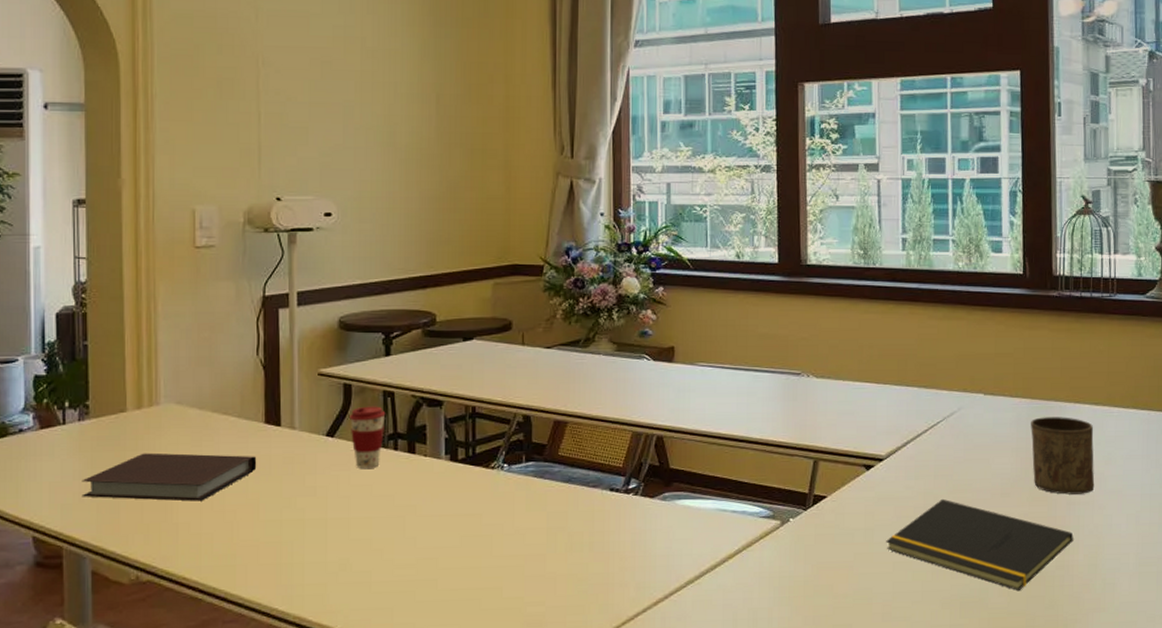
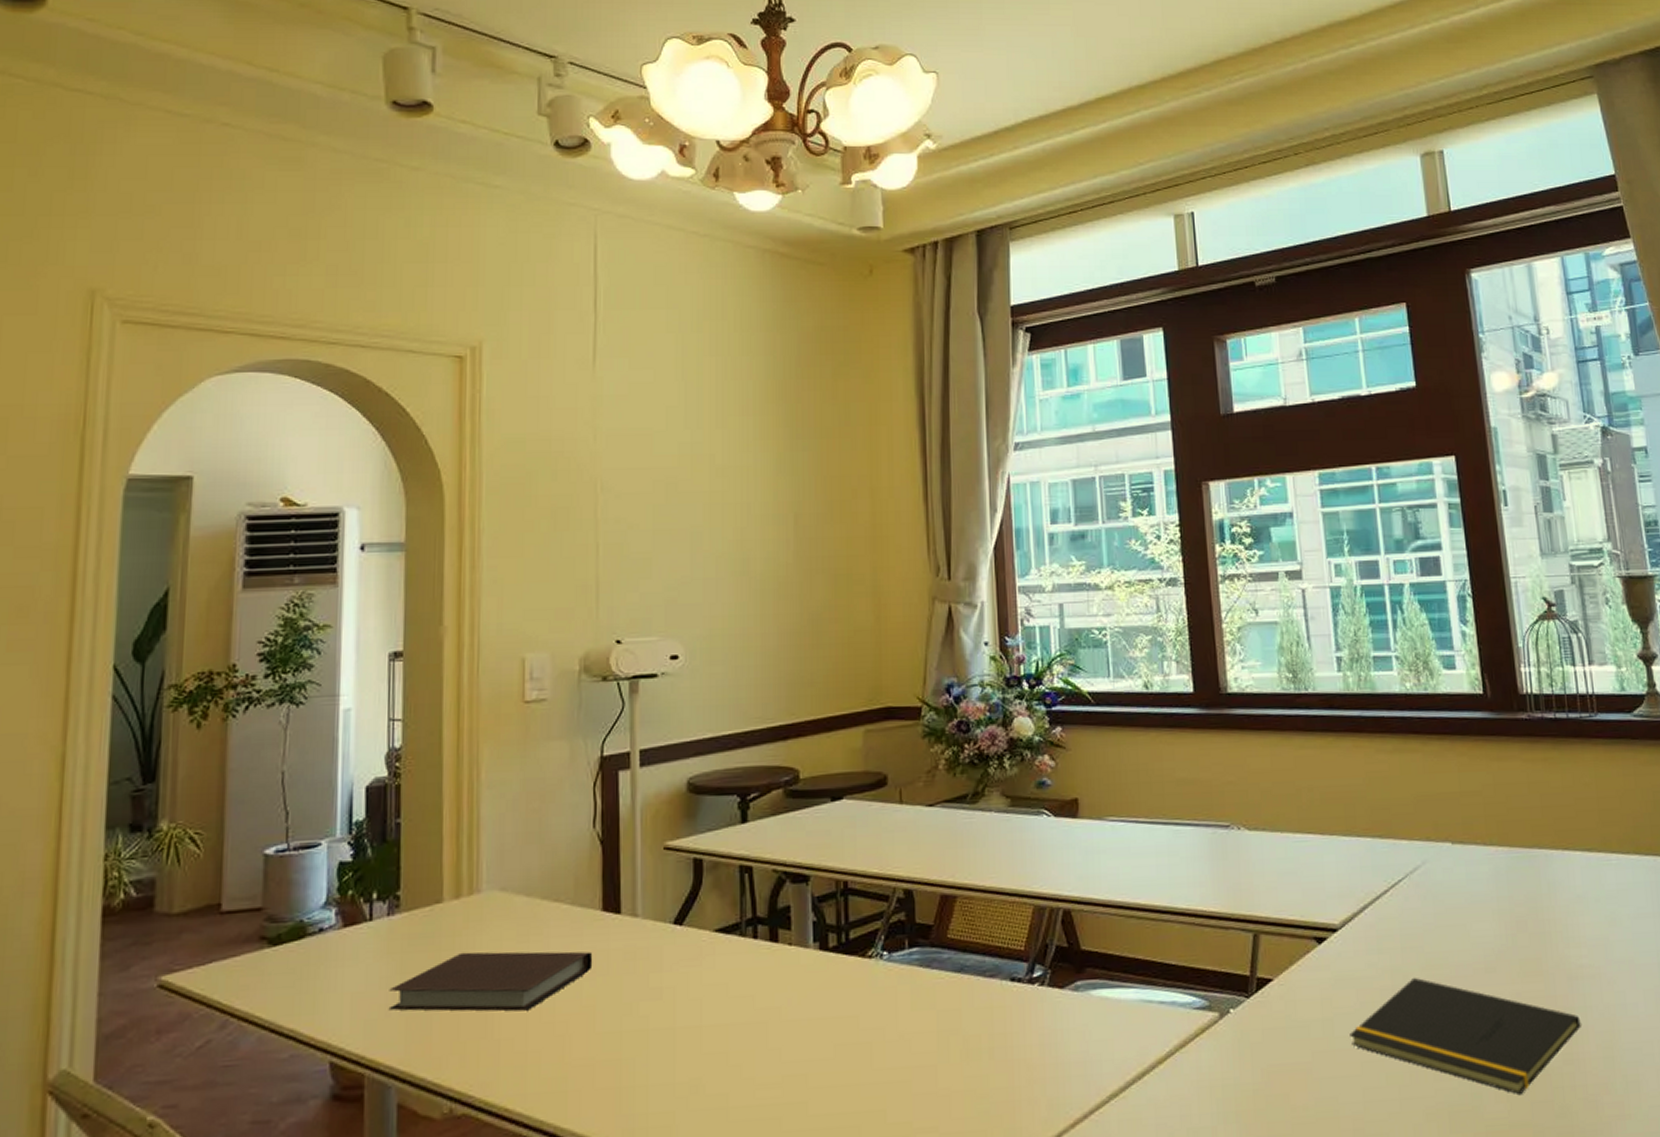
coffee cup: present [348,406,386,468] -> none [699,884,743,963]
cup: present [1031,417,1095,495] -> none [1512,867,1600,967]

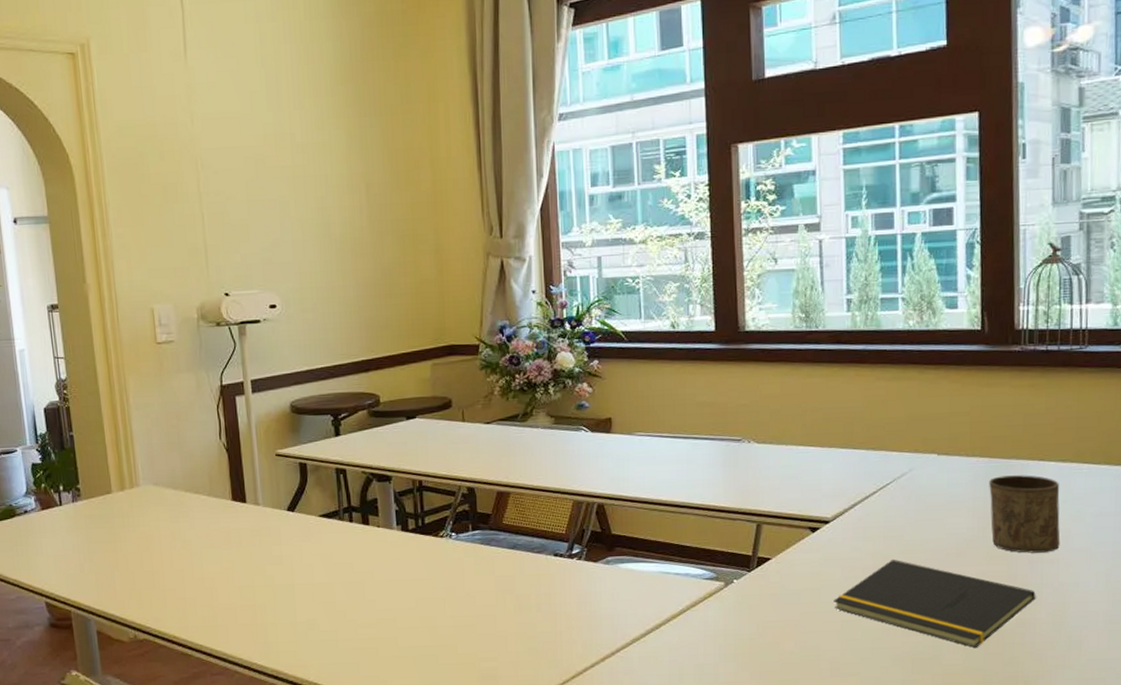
notebook: present [388,951,593,1012] -> none [80,528,229,571]
cup: none [1512,867,1600,967] -> present [989,475,1061,553]

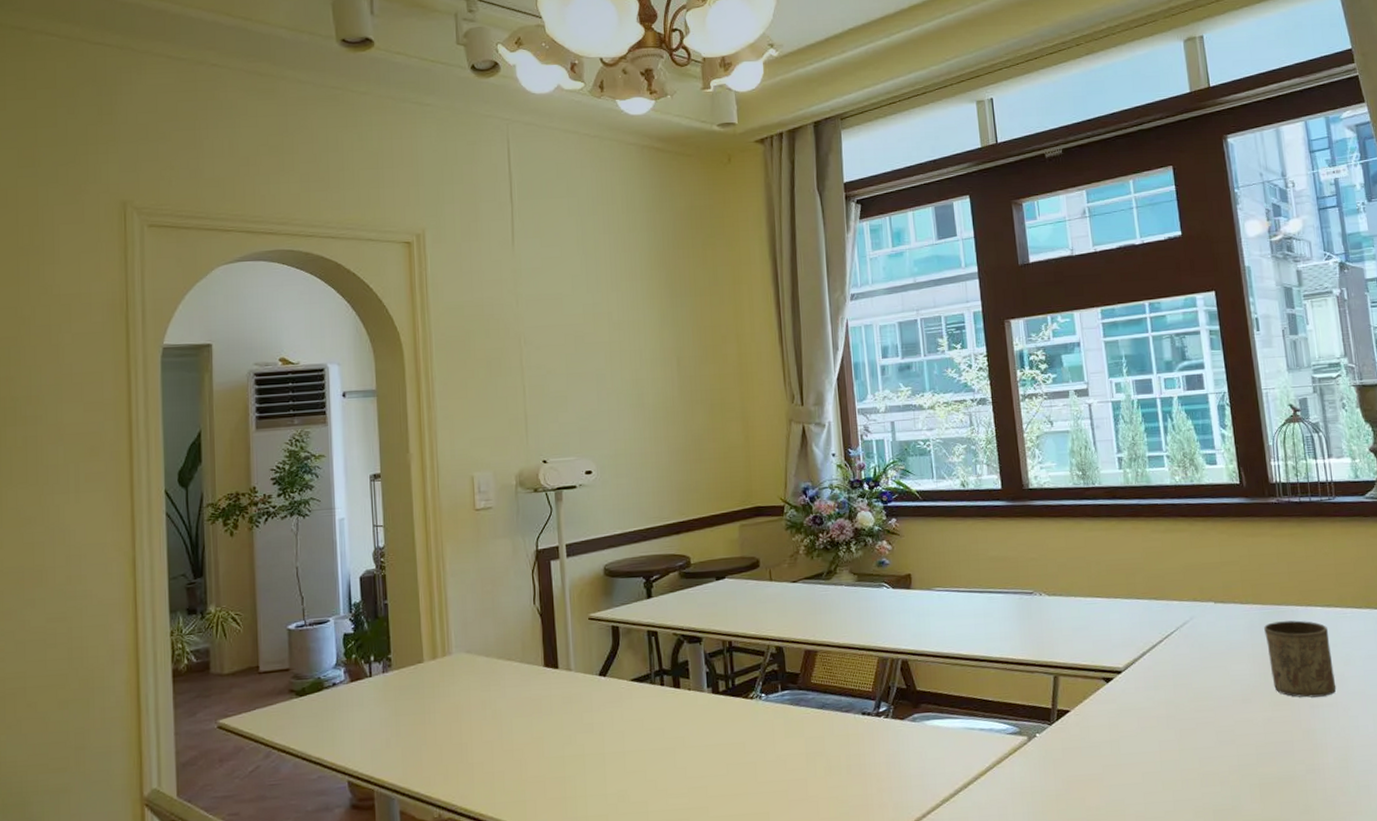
notepad: present [833,559,1036,648] -> none [1133,707,1321,796]

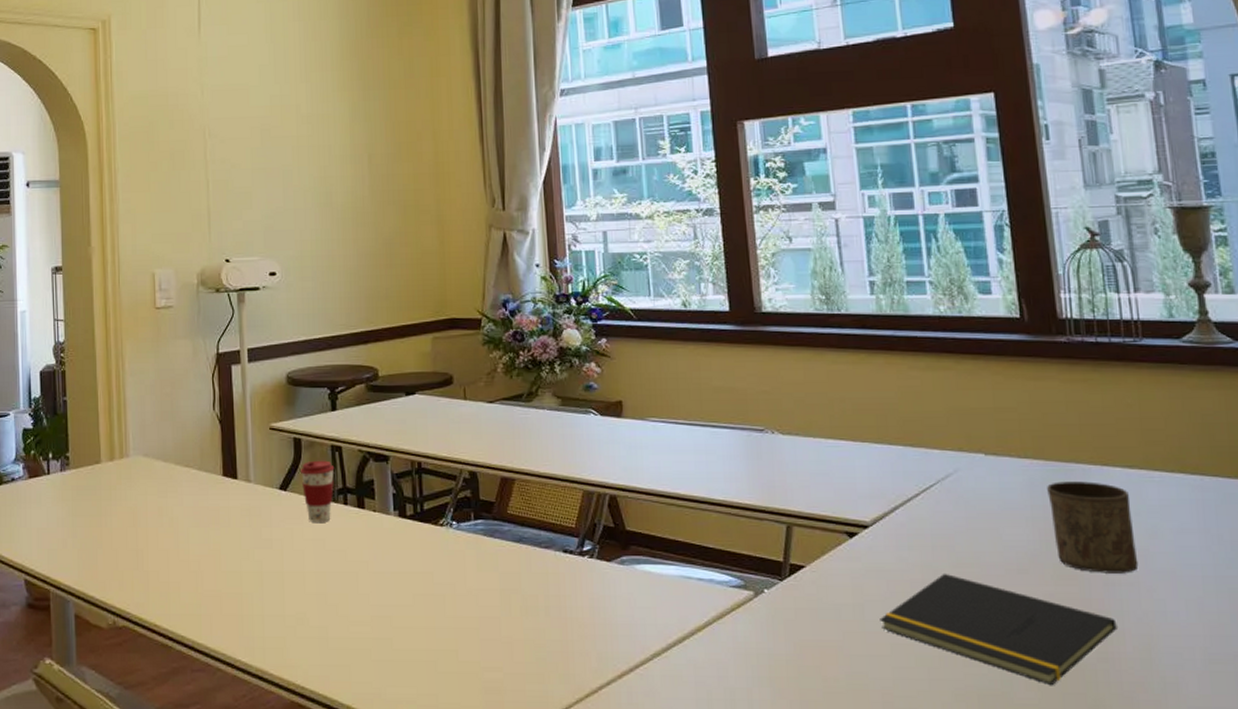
coffee cup: none [618,645,651,705] -> present [299,460,335,522]
notepad: none [1133,707,1321,796] -> present [880,573,1117,685]

